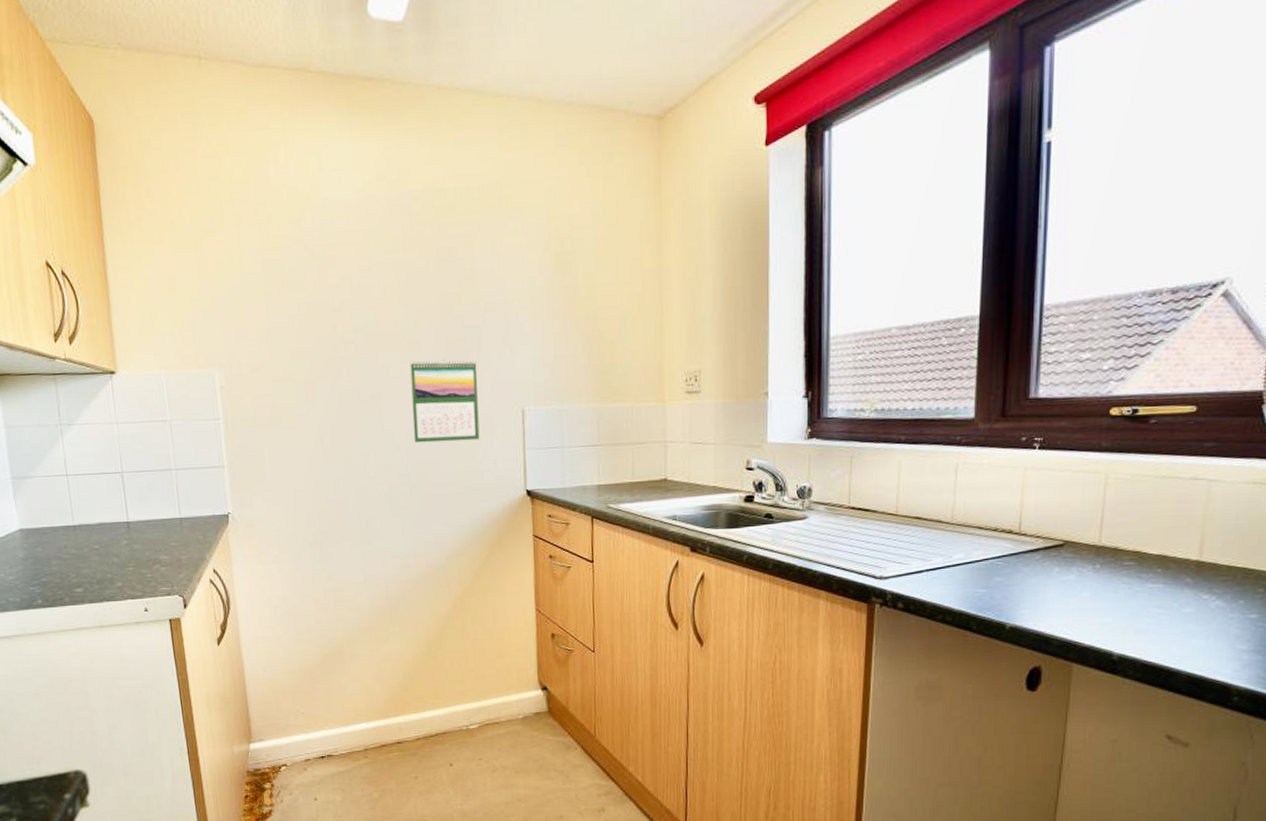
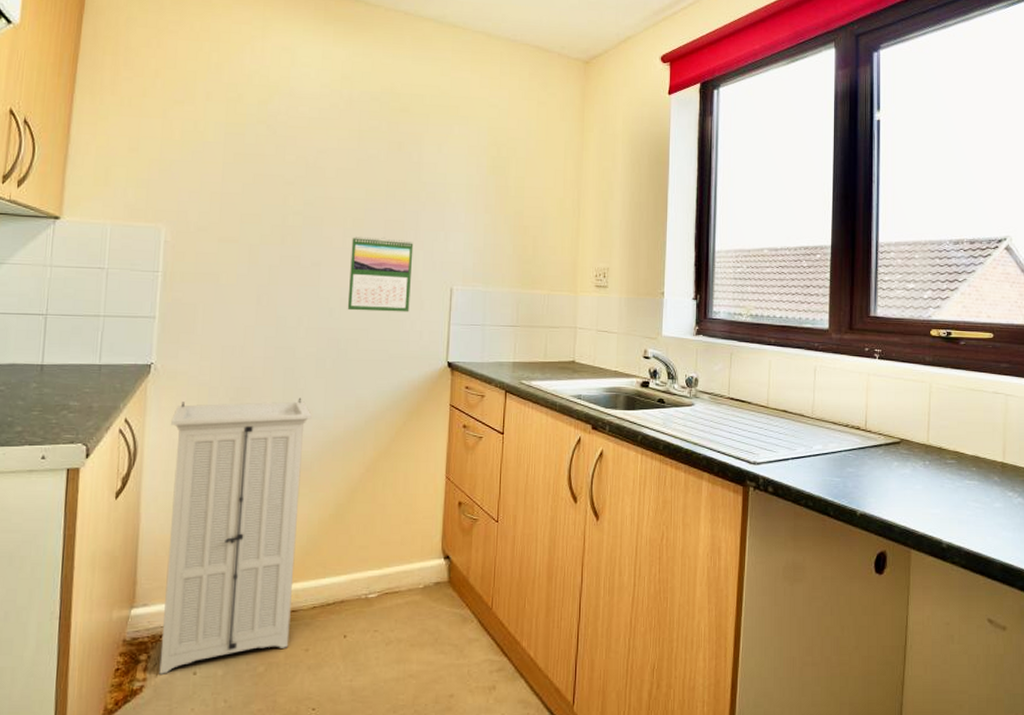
storage cabinet: none [256,538,399,800] -> present [159,397,312,674]

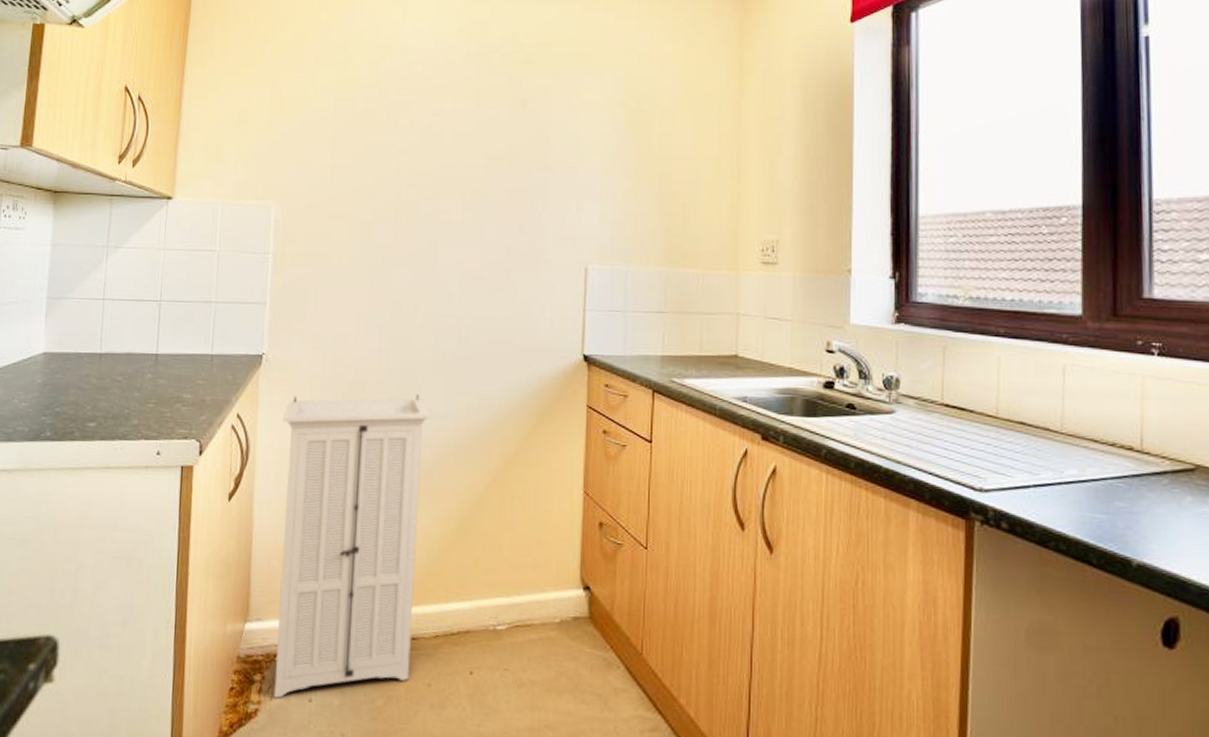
calendar: present [347,235,414,312] -> none [468,208,542,296]

